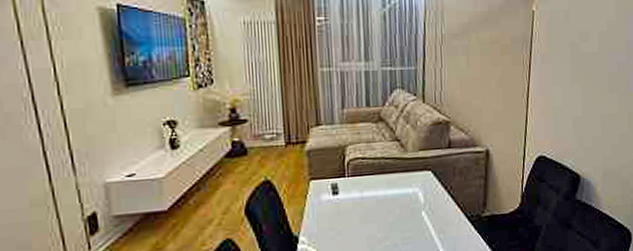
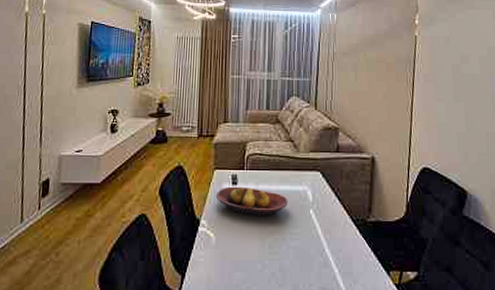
fruit bowl: none [314,195,398,226] -> present [215,186,288,217]

